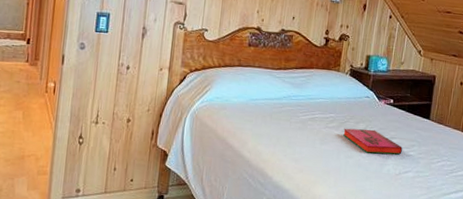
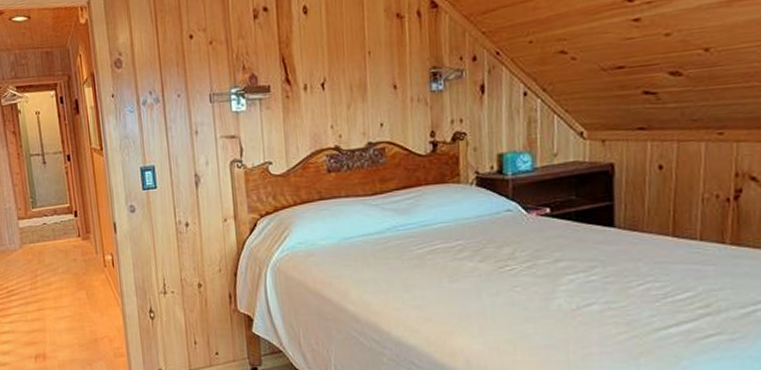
hardback book: present [343,128,402,155] -> none [480,253,577,286]

